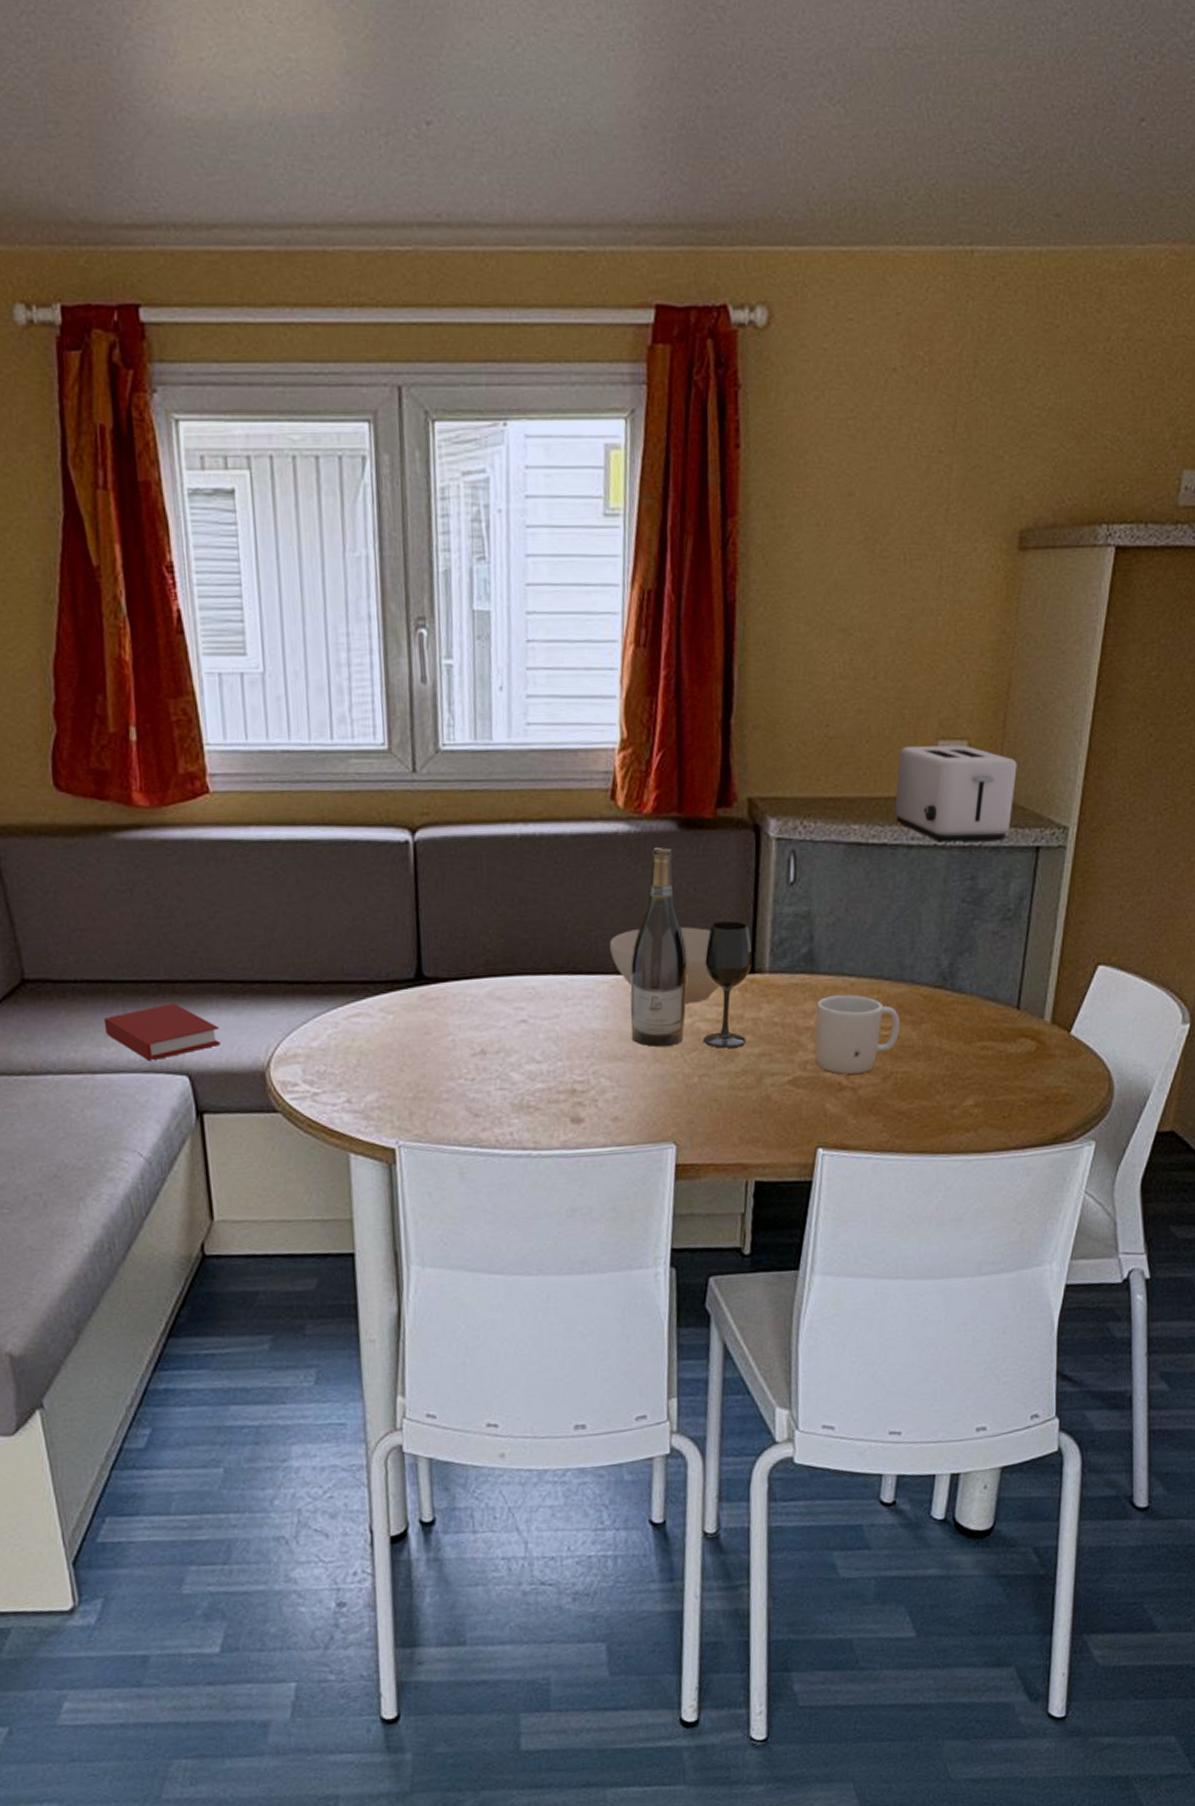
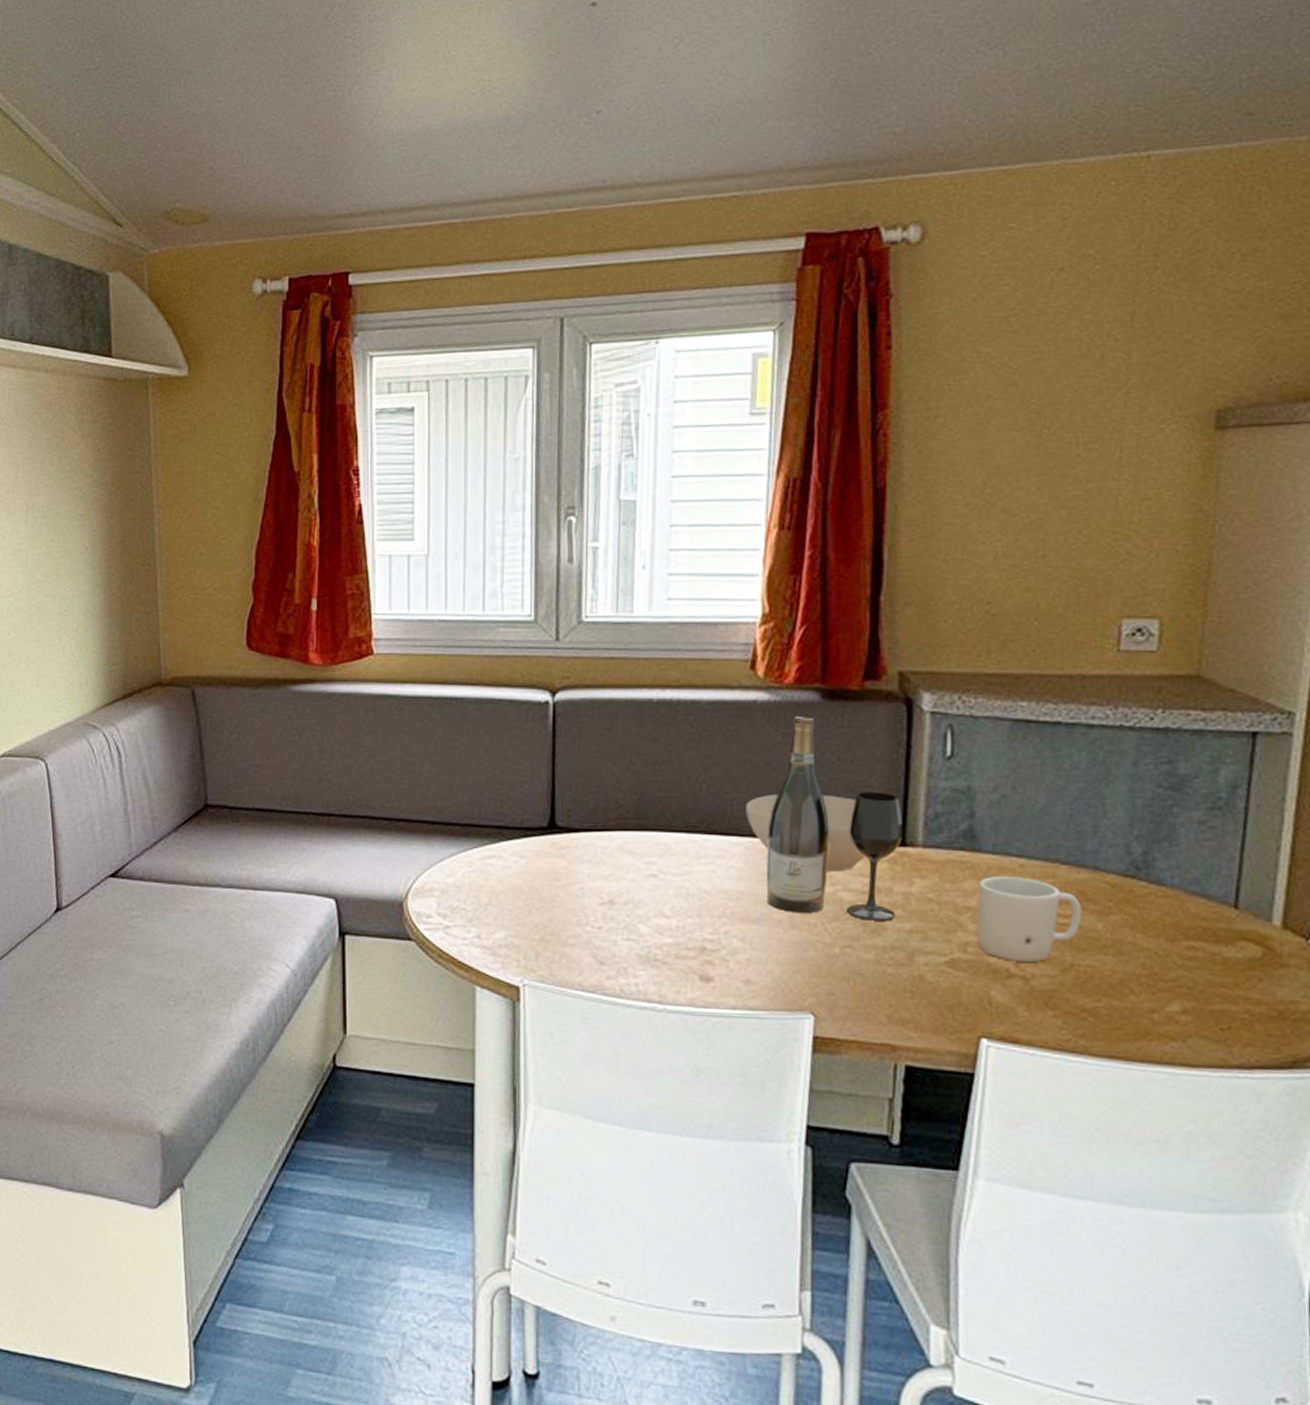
book: present [103,1003,222,1062] -> none [268,833,366,884]
toaster: present [895,745,1017,842] -> none [1070,623,1224,724]

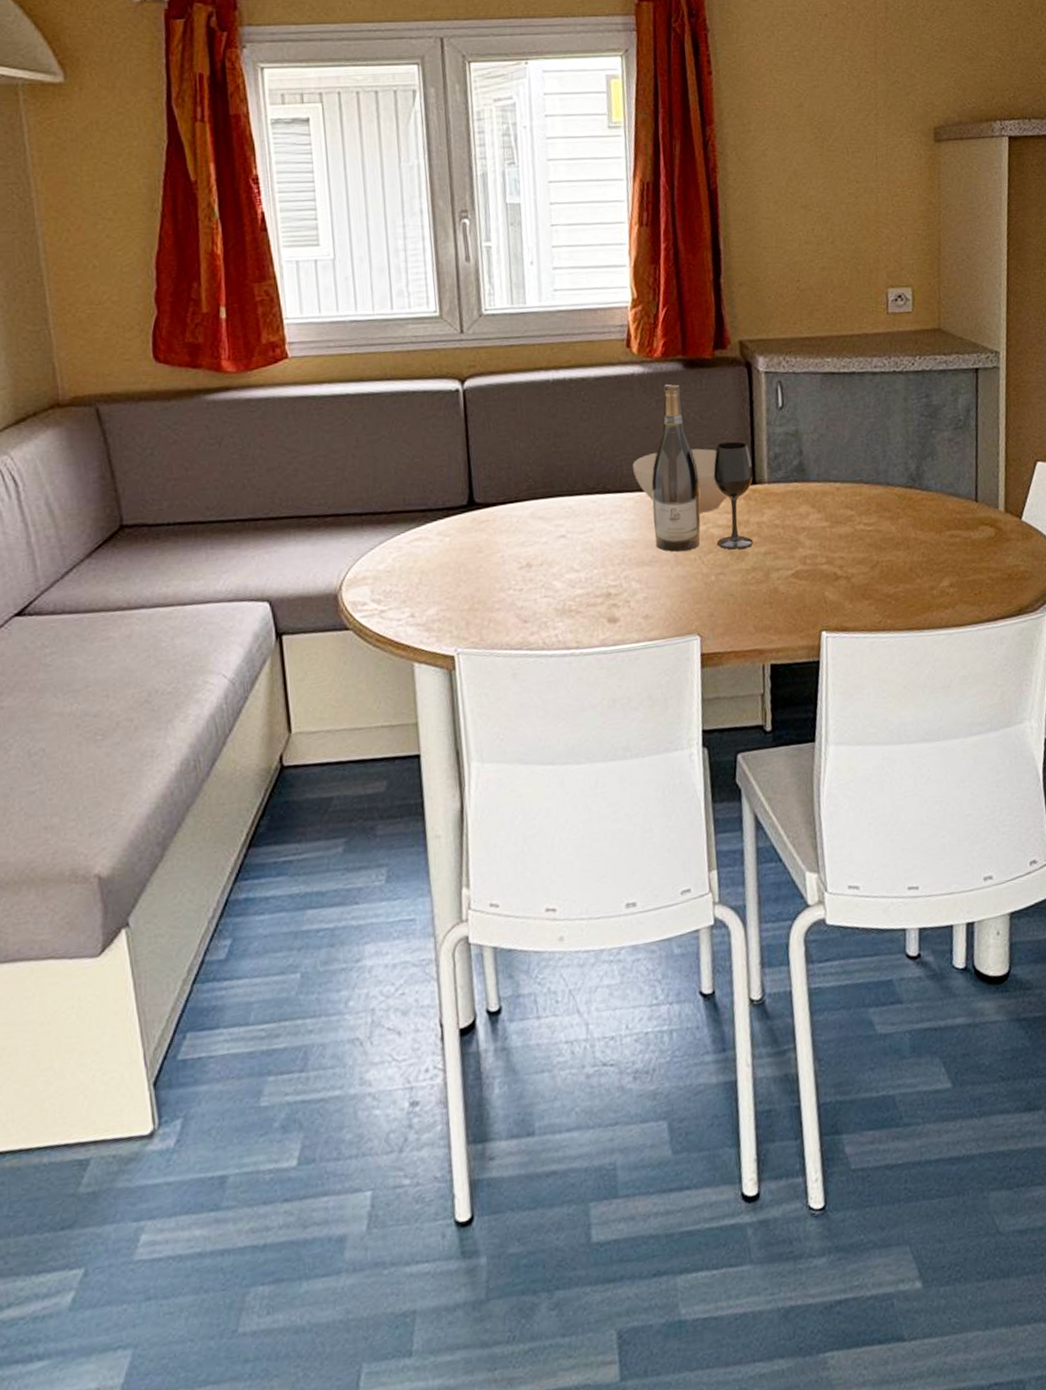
mug: present [976,875,1082,962] -> none [809,497,881,566]

